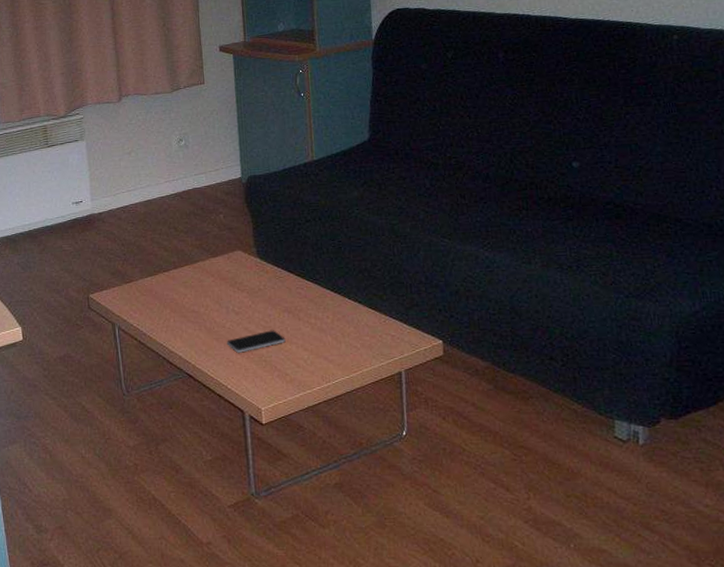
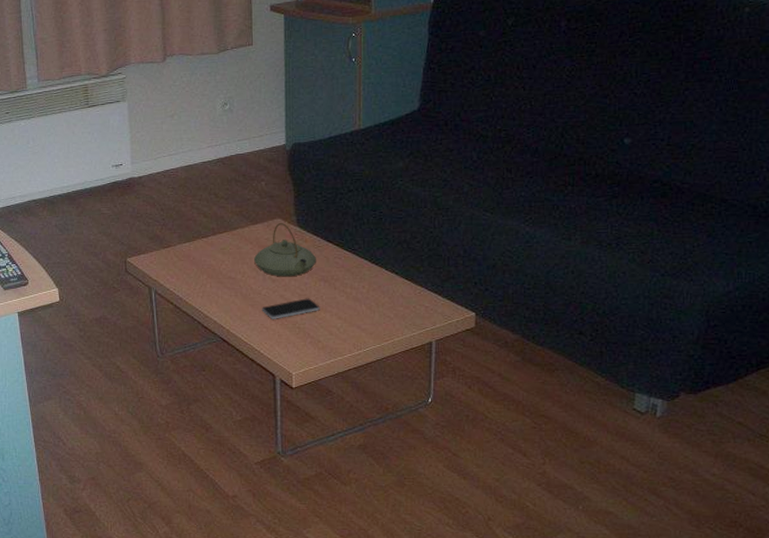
teapot: none [215,255,279,309] -> present [253,223,316,277]

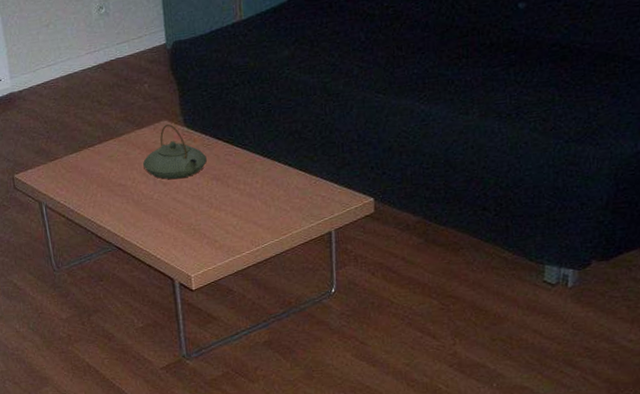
smartphone: present [262,298,320,319] -> none [155,198,214,223]

